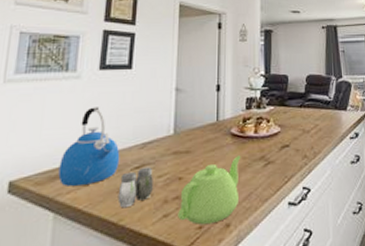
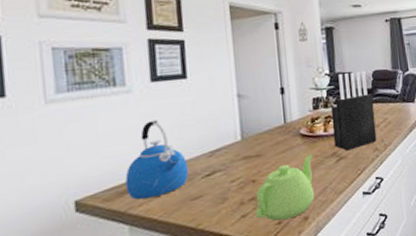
salt and pepper shaker: present [117,167,153,208] -> none [191,173,227,214]
knife block: none [263,74,307,156] -> present [330,70,377,151]

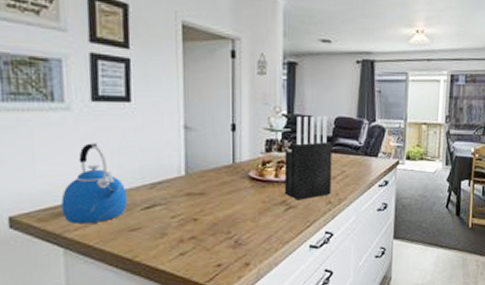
teapot: present [255,154,314,221] -> none [195,199,261,263]

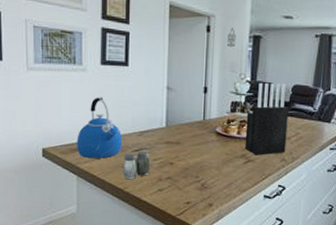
salt and pepper shaker: none [129,207,167,246] -> present [122,151,150,180]

